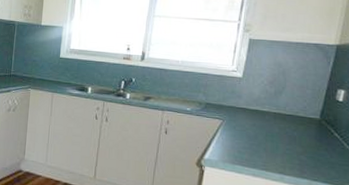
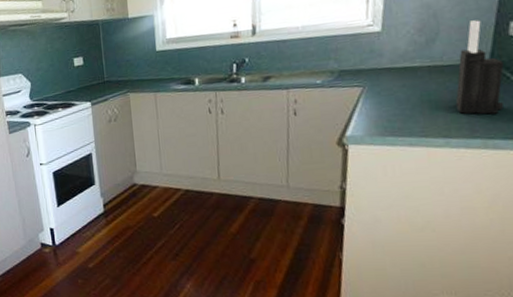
knife block: none [291,83,330,161] -> present [455,20,505,115]

